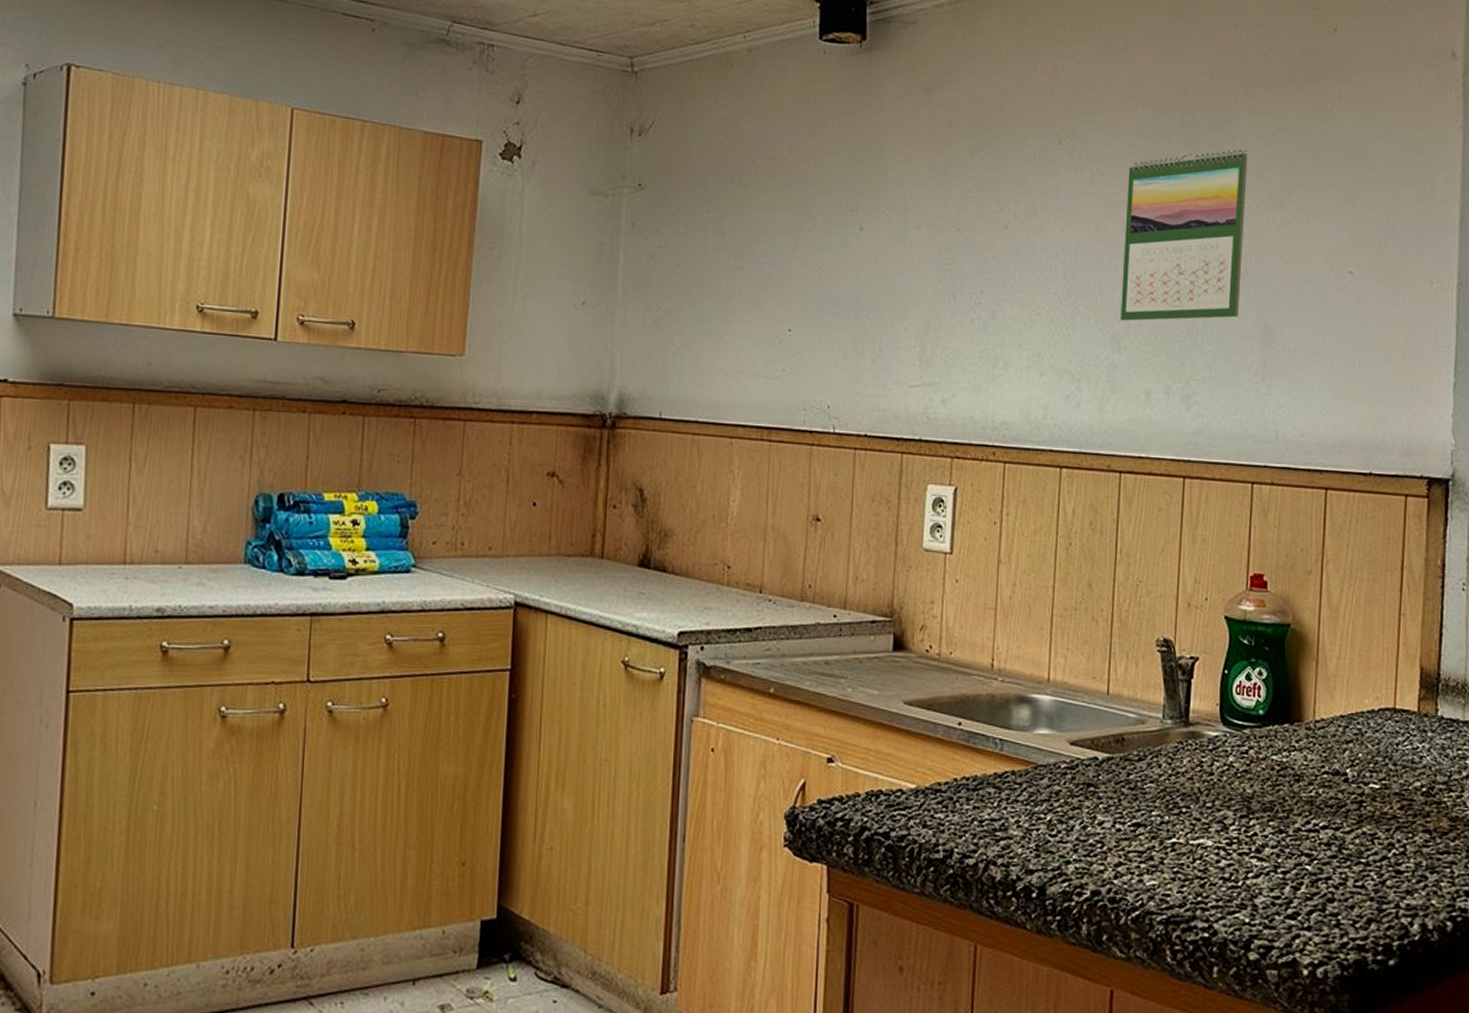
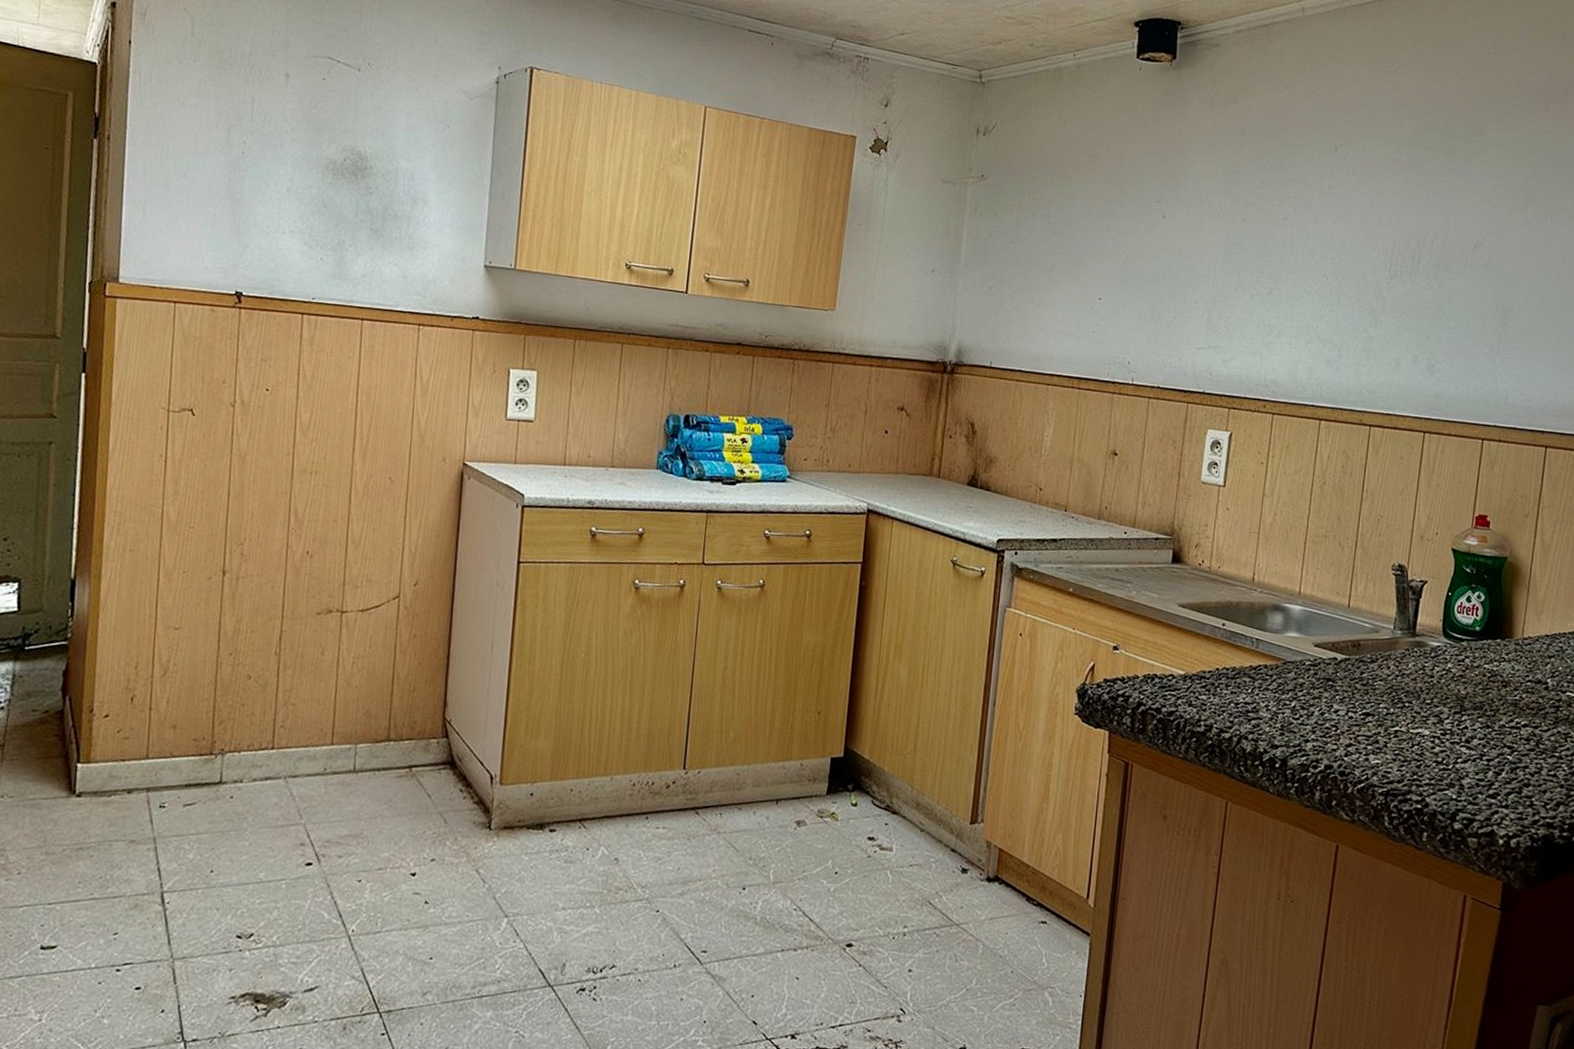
calendar: present [1121,148,1248,322] -> none [1378,158,1498,301]

